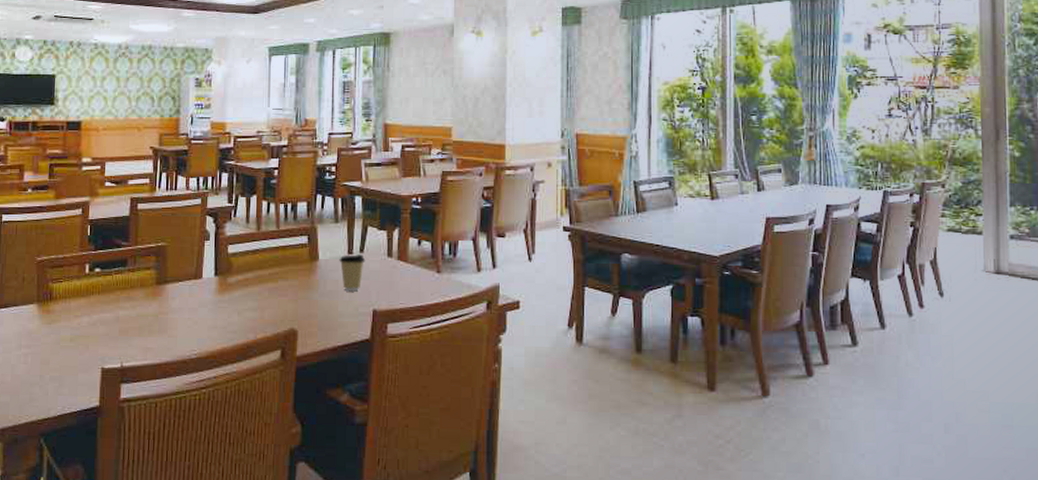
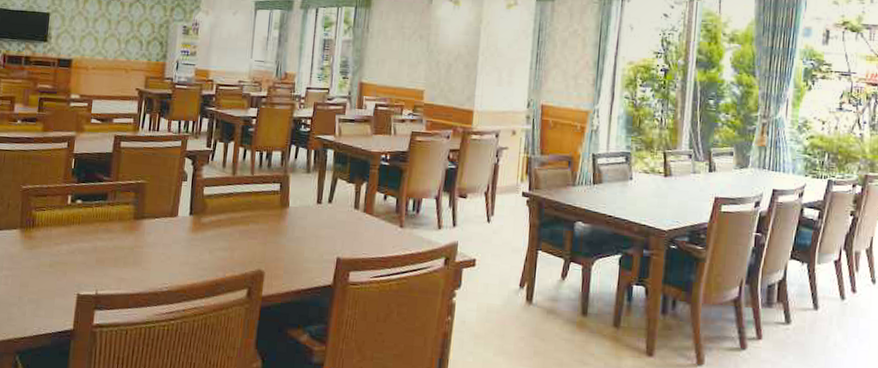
coffee cup: present [339,254,366,292] -> none [308,204,333,240]

